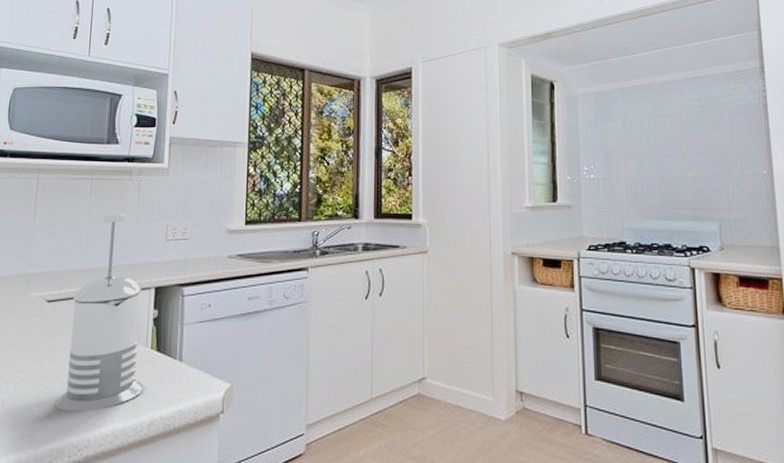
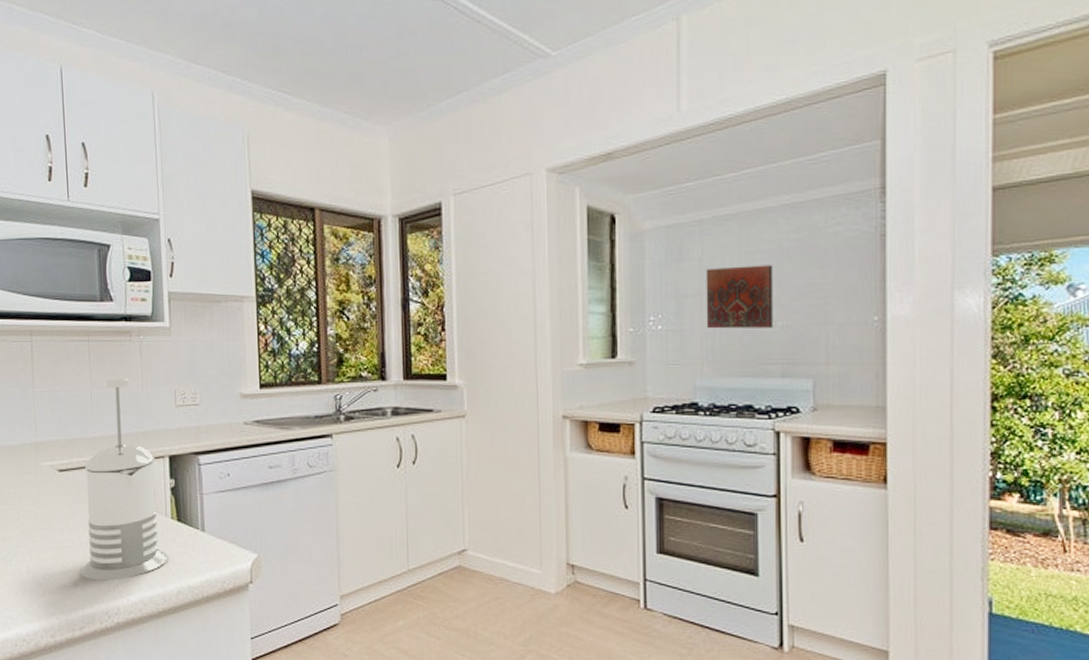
decorative tile: none [628,126,684,179] -> present [706,265,773,329]

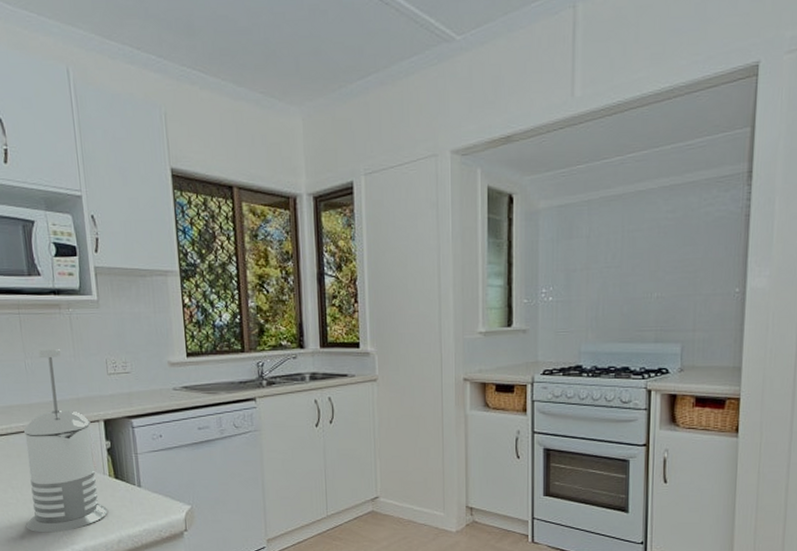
decorative tile: present [706,265,773,329] -> none [591,242,651,300]

